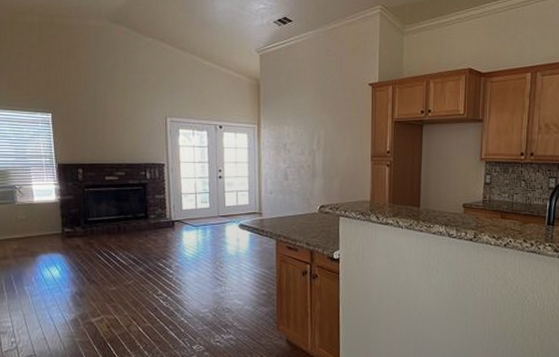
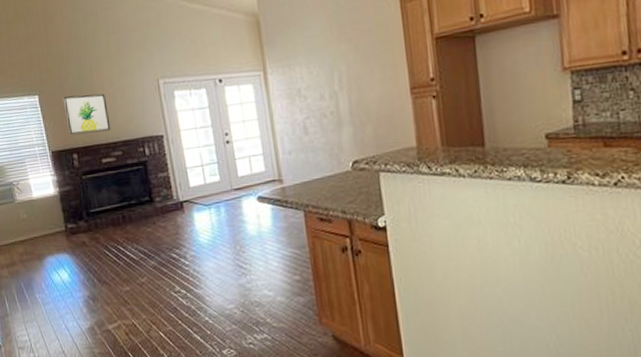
wall art: none [75,119,118,153] -> present [63,93,111,135]

